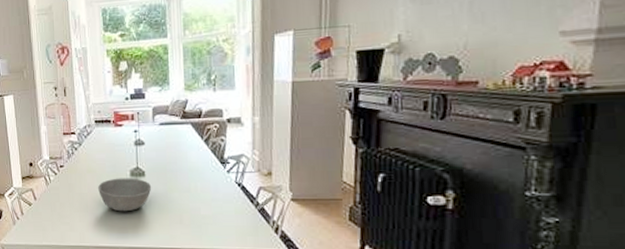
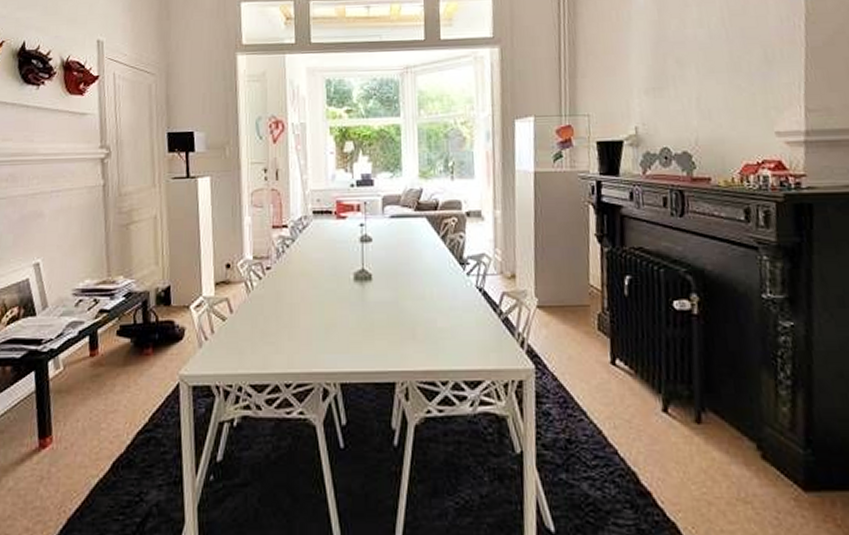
bowl: present [98,178,152,212] -> none [314,282,380,326]

